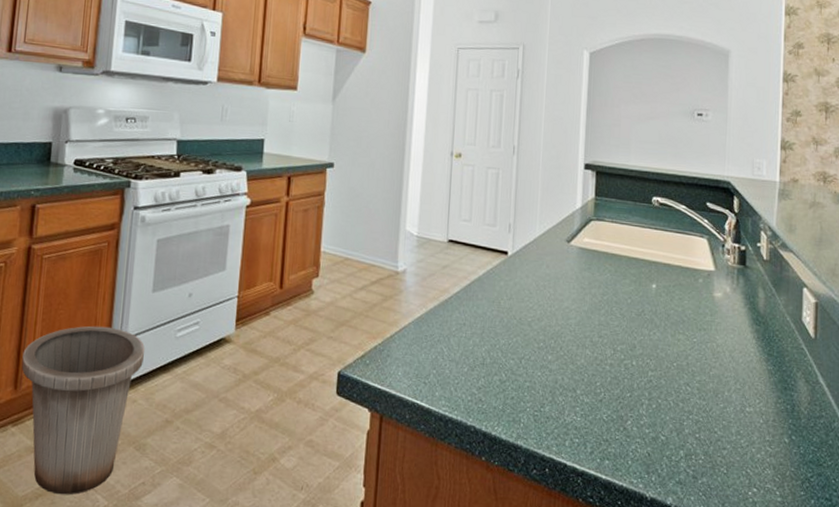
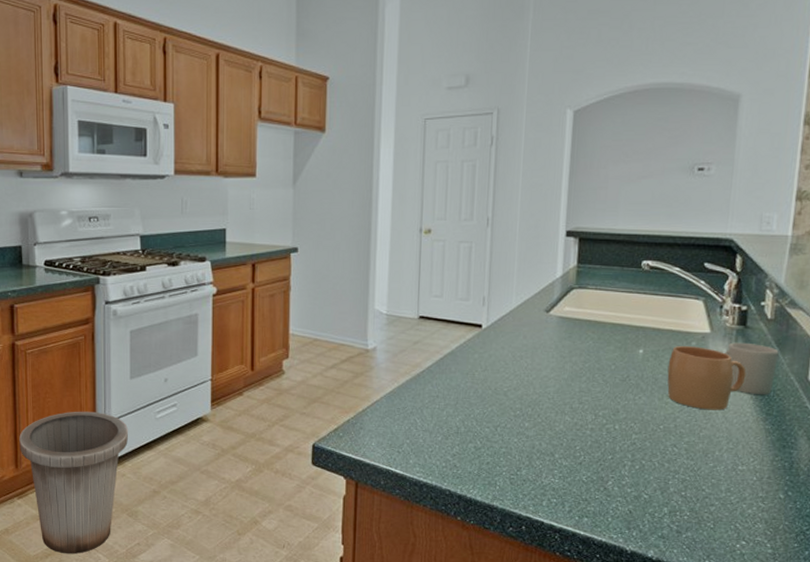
mug: none [678,282,748,349] -> present [667,346,747,410]
mug: none [728,281,775,336] -> present [725,342,779,396]

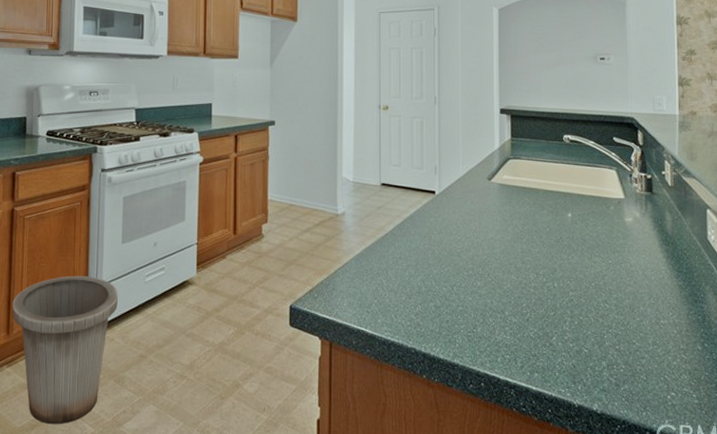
mug: present [667,346,747,410] -> none [593,210,657,268]
mug: present [725,342,779,396] -> none [638,207,681,254]

